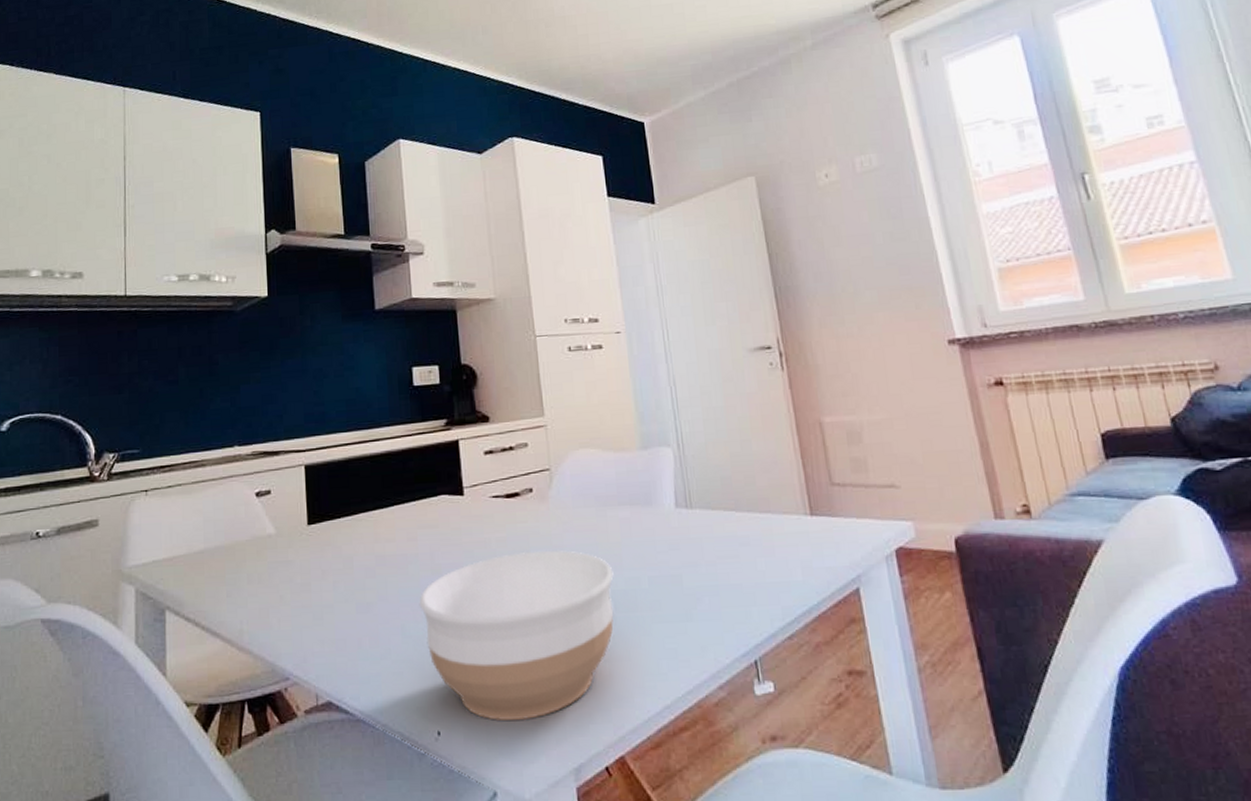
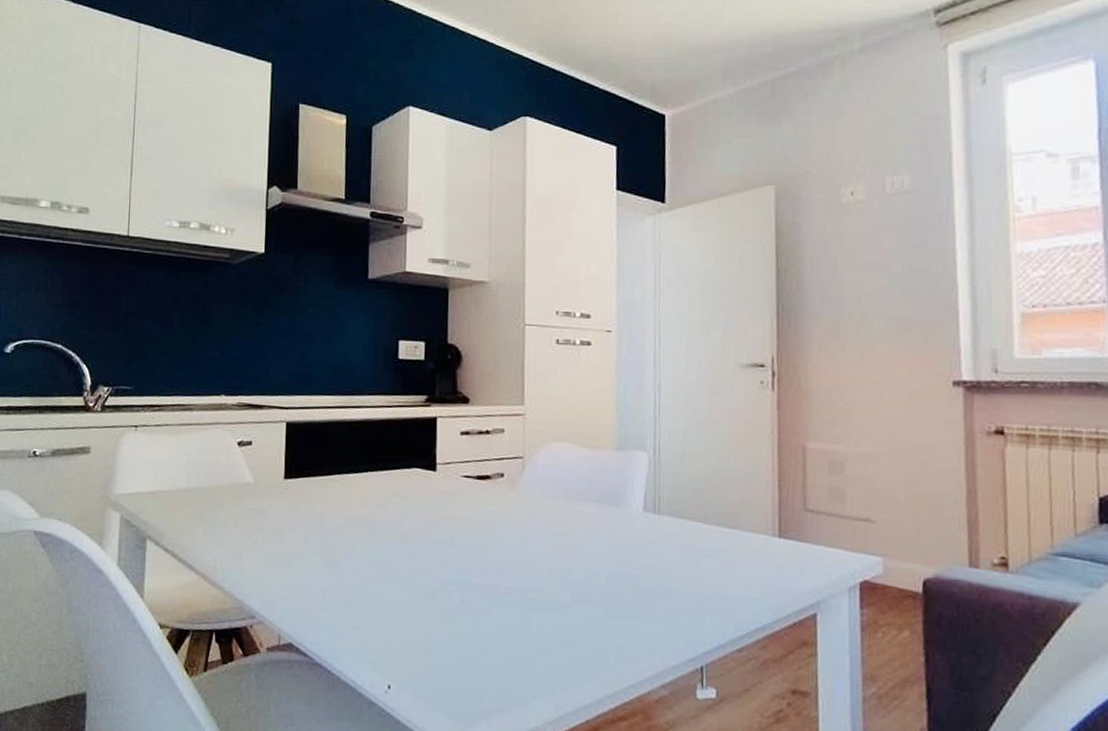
bowl: present [419,550,614,721] -> none [382,533,573,688]

